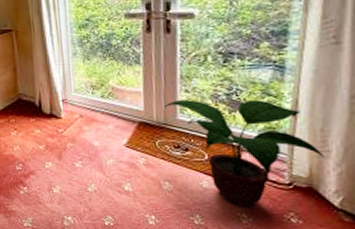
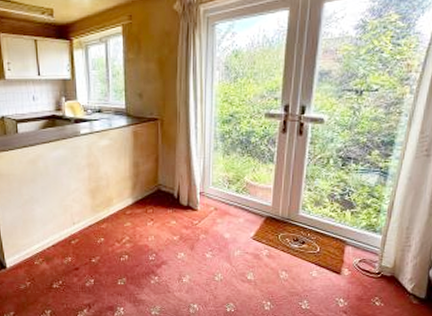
potted plant: present [164,99,326,207] -> none [289,197,407,293]

